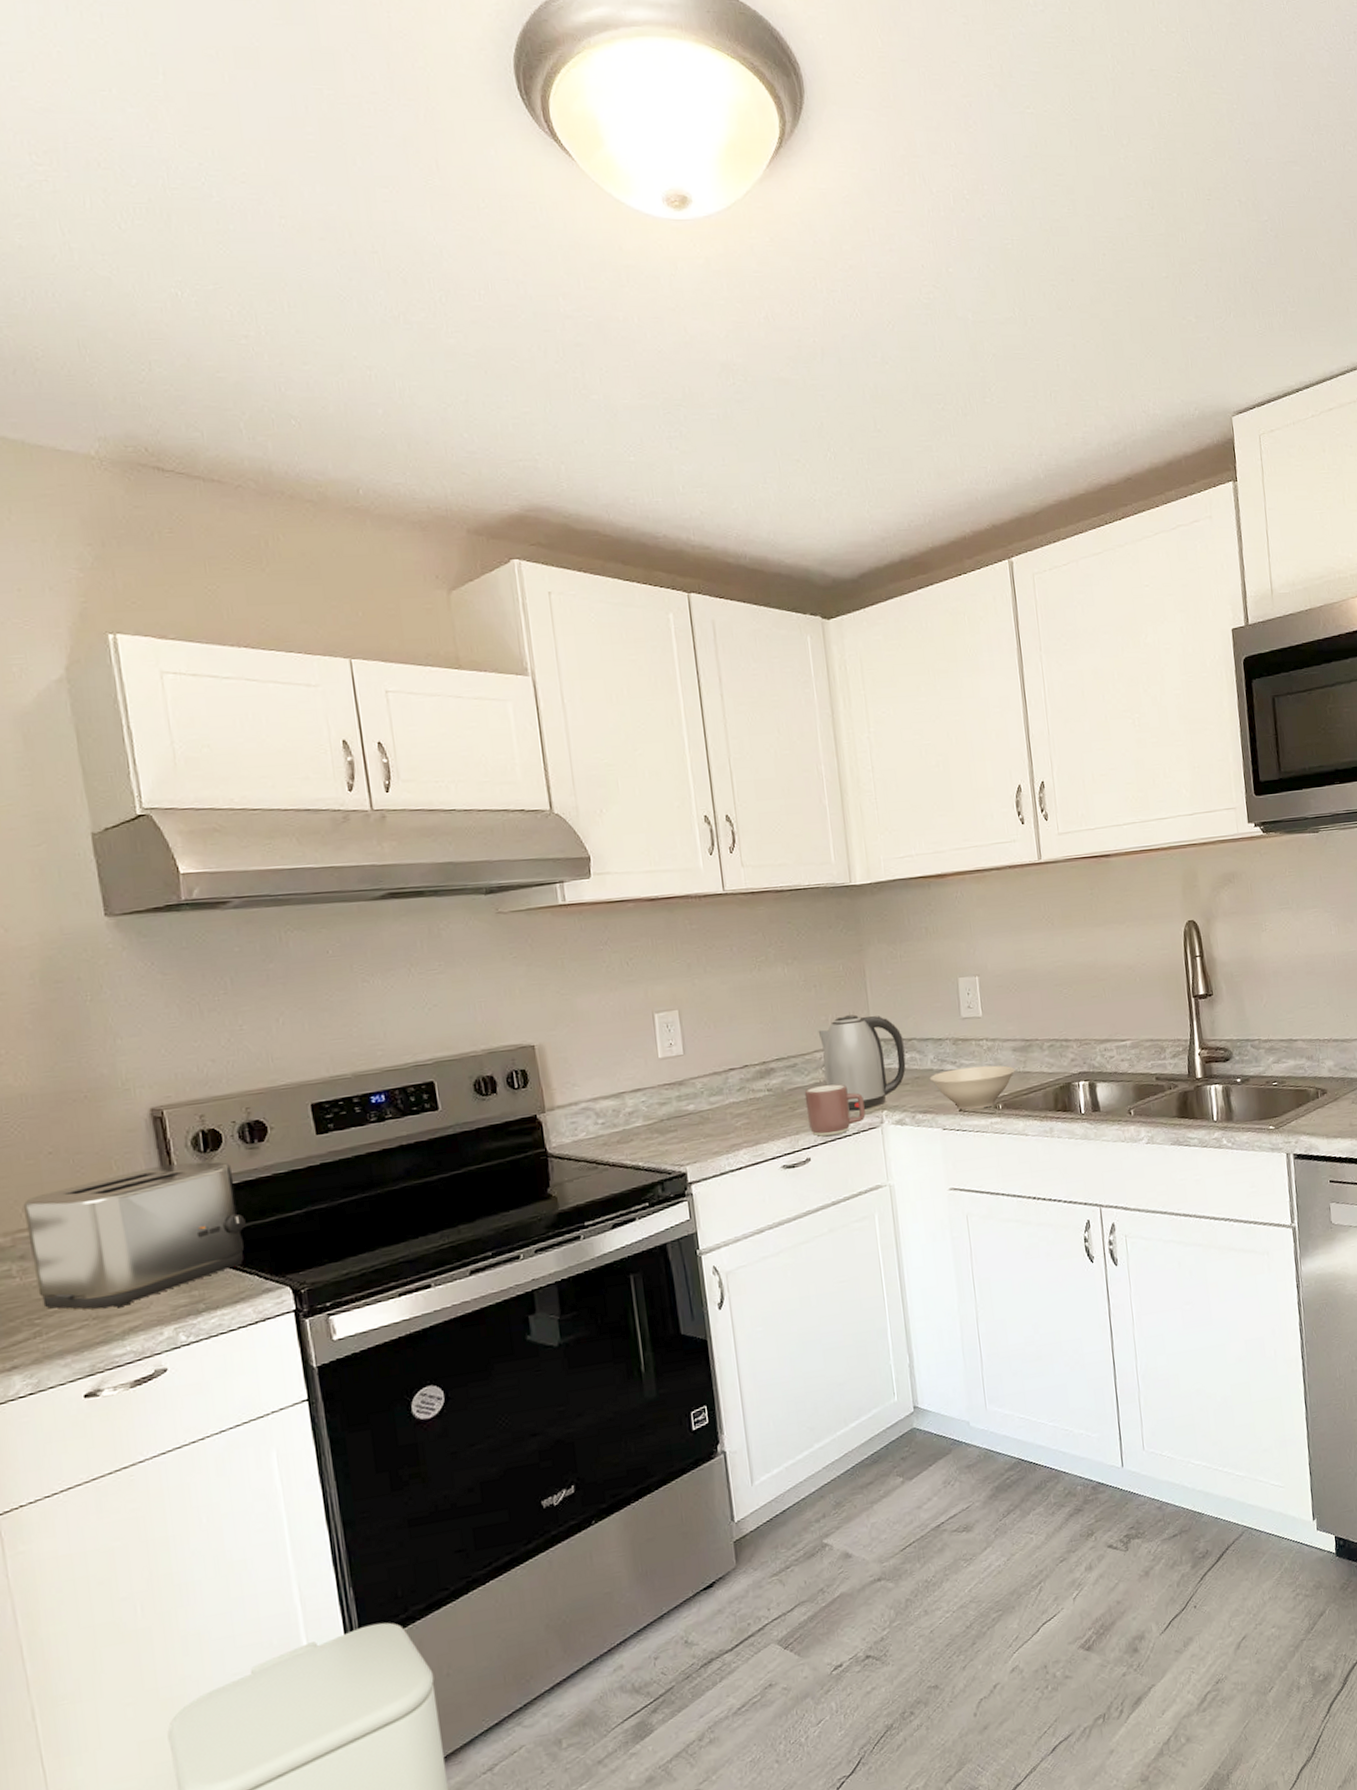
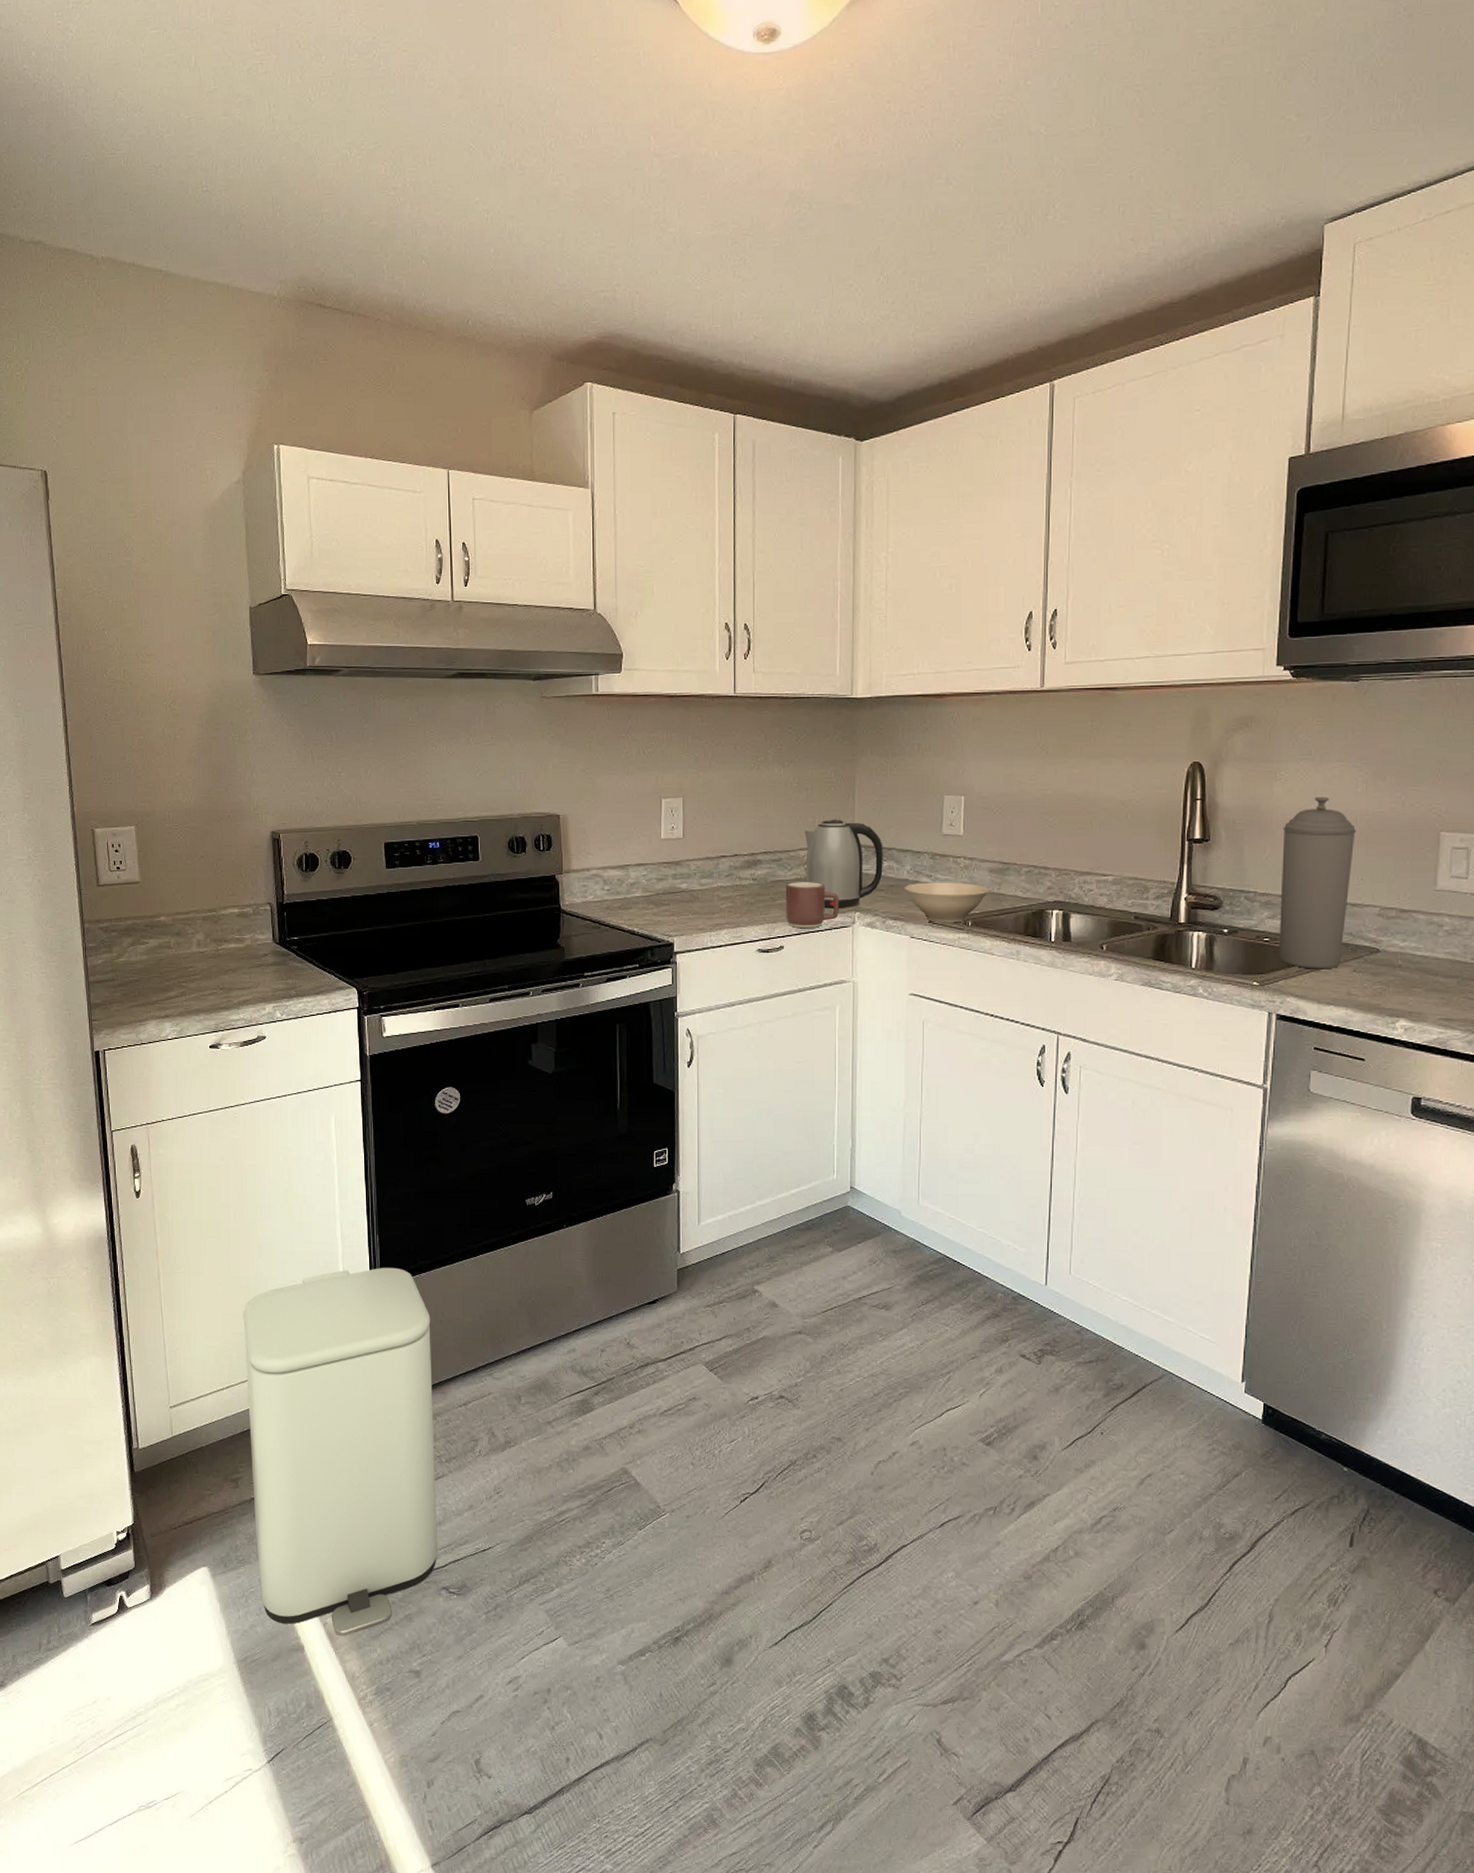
toaster: present [22,1162,246,1310] -> none [181,877,329,983]
canister: none [1274,942,1341,1107] -> present [1279,796,1356,969]

